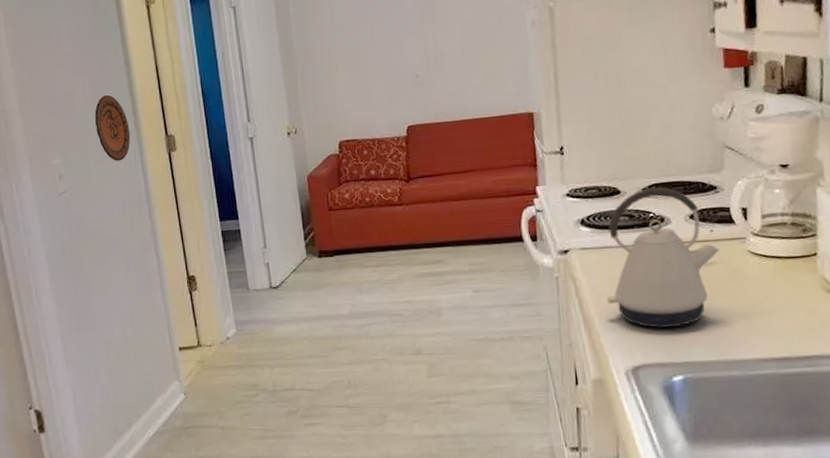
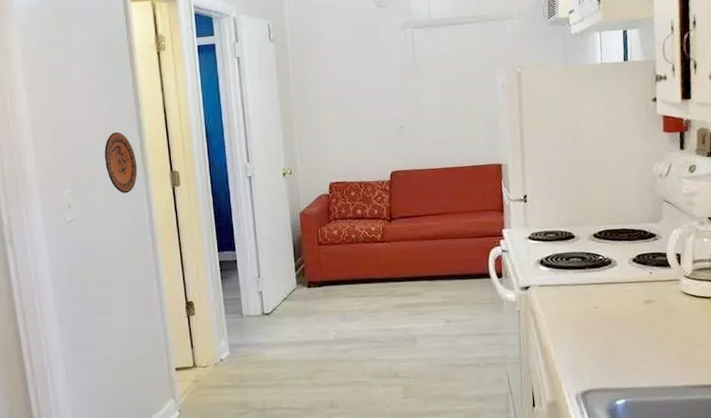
kettle: present [607,187,720,328] -> none [561,233,658,357]

